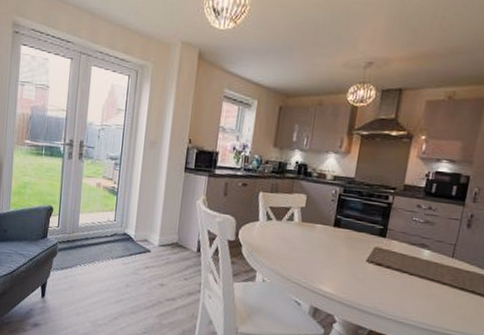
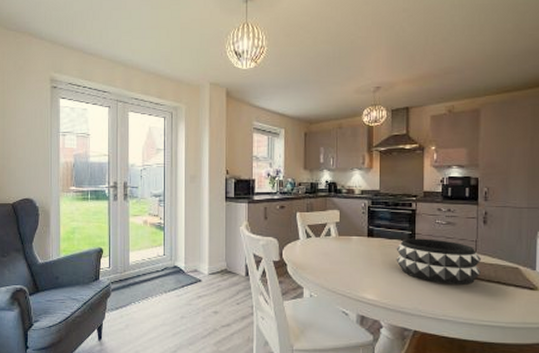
decorative bowl: none [361,233,458,290] -> present [396,238,482,285]

